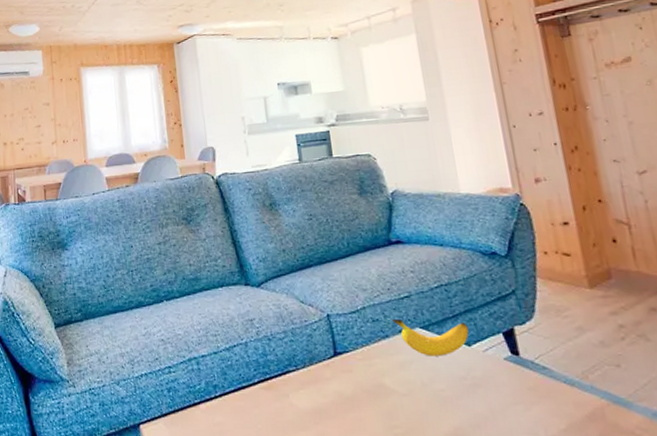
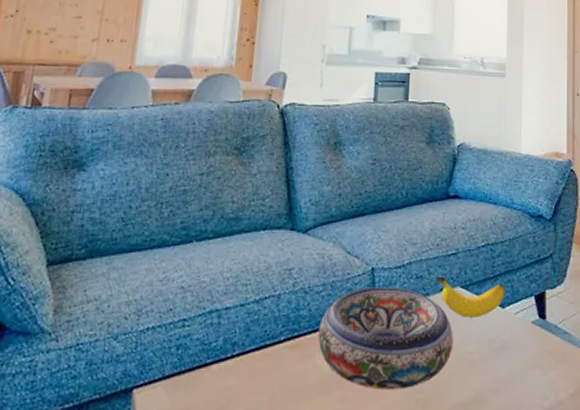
bowl: none [287,331,423,425] -> present [318,287,453,390]

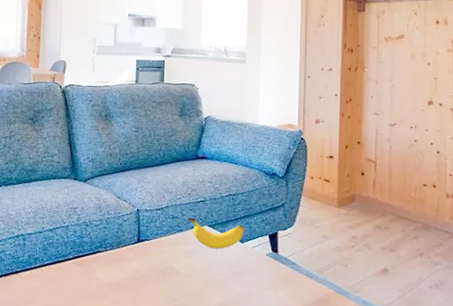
bowl: present [318,287,453,390] -> none [98,223,202,298]

